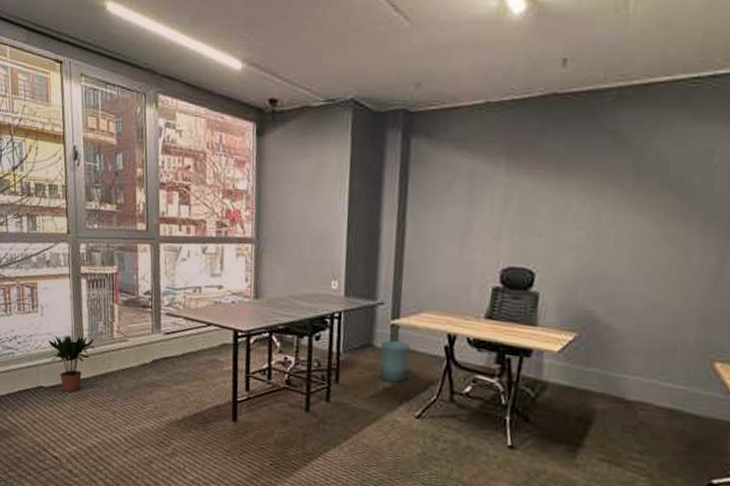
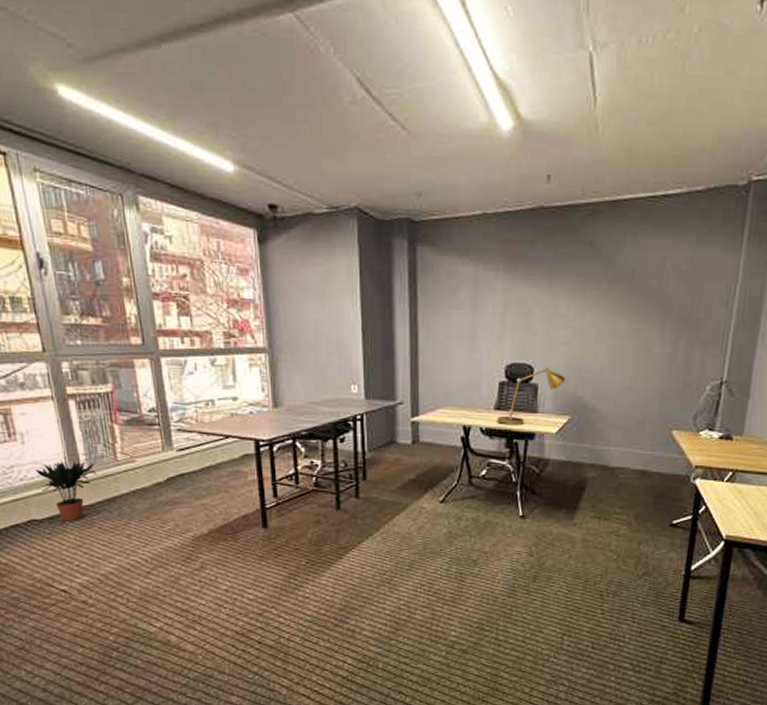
waste bin: present [380,340,411,383] -> none [403,436,431,473]
desk lamp: none [487,273,574,339] -> present [497,366,566,426]

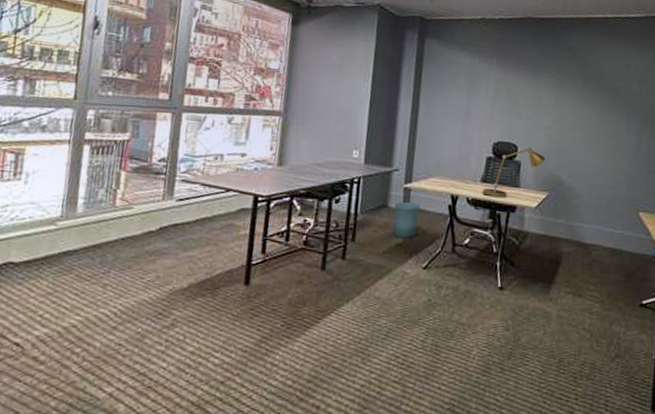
potted plant: present [34,460,97,522] -> none [28,203,91,267]
waste bin: none [403,436,431,473] -> present [393,201,421,238]

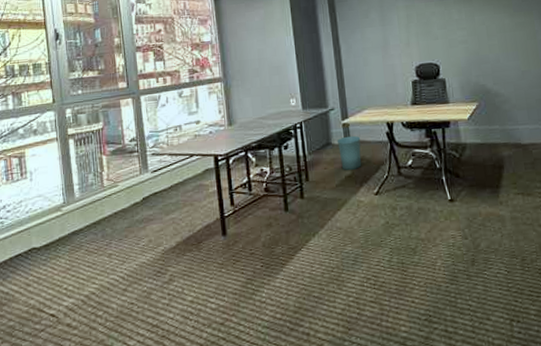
desk lamp: present [482,146,546,198] -> none [415,63,468,118]

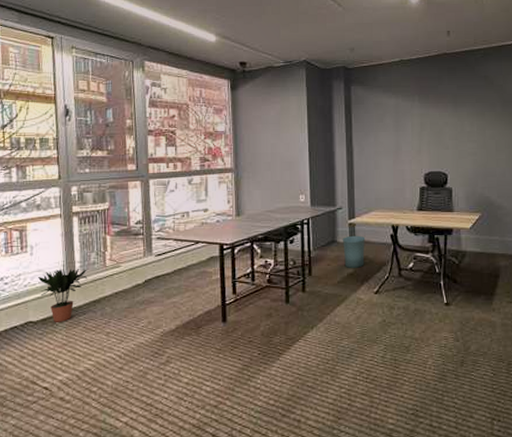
potted plant: none [38,191,87,247] -> present [37,268,88,322]

